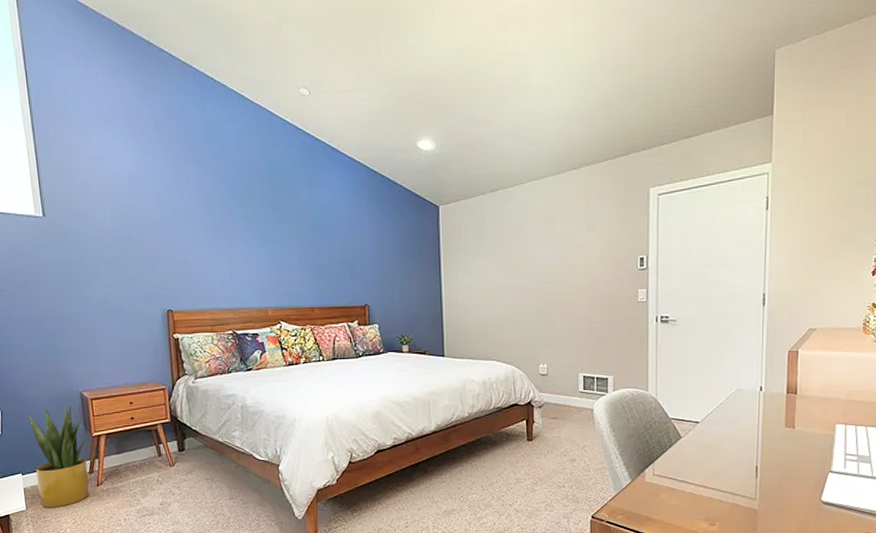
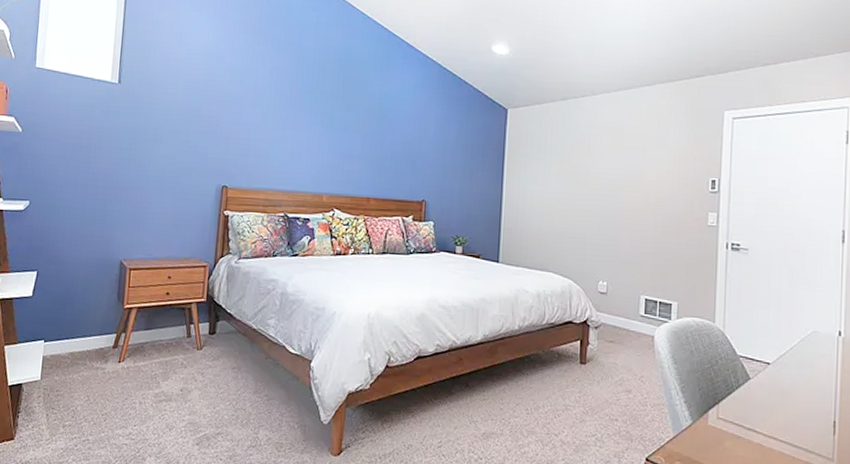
planter: present [27,404,90,508] -> none [57,271,122,382]

